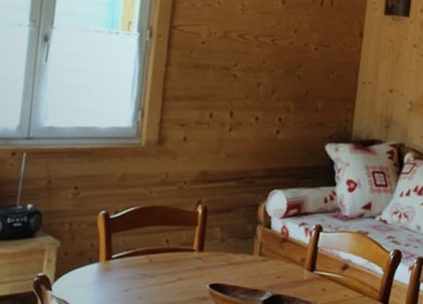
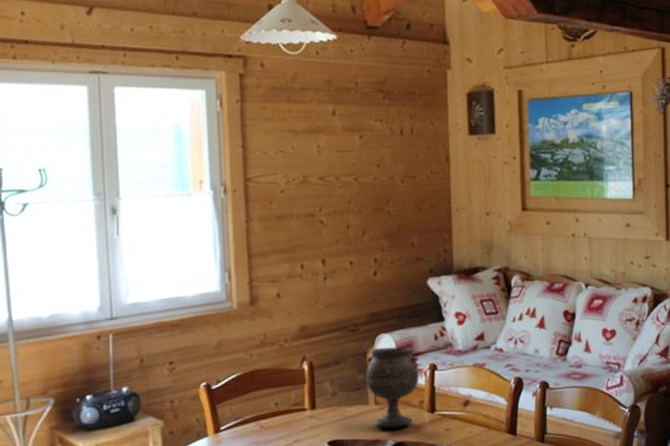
goblet: none [254,202,307,281] -> present [365,346,420,428]

